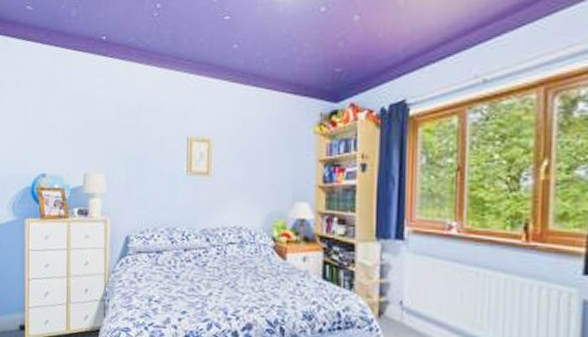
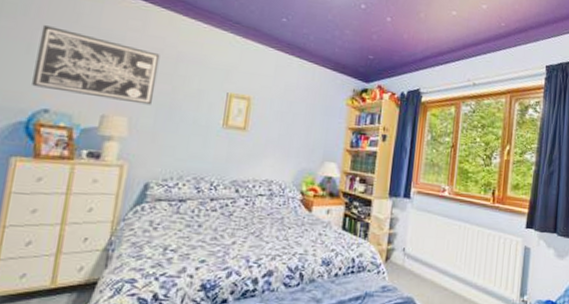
wall art: none [31,97,124,160] -> present [32,25,160,105]

